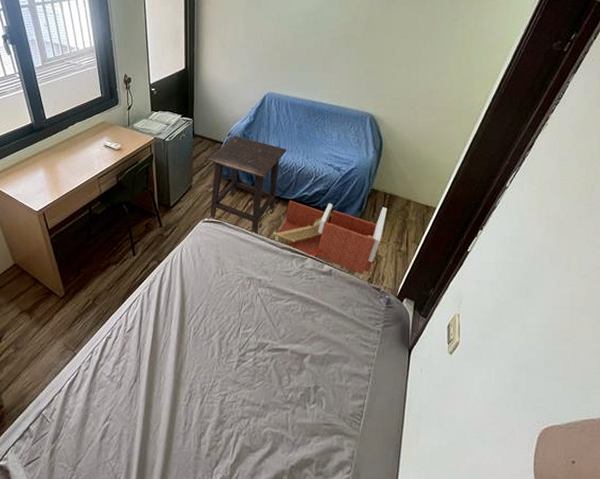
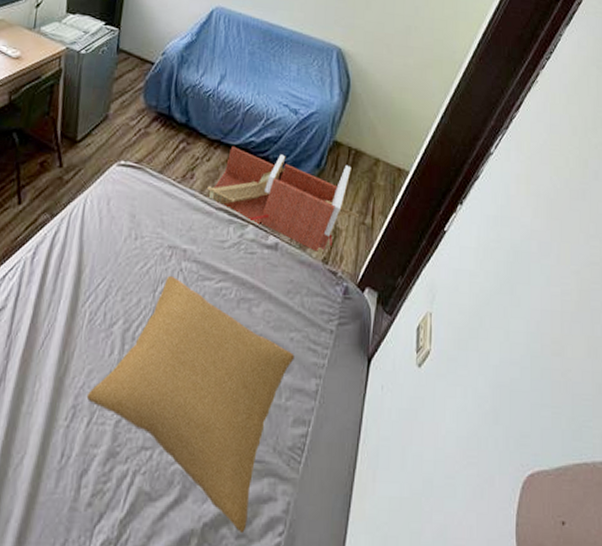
pillow: none [198,298,350,473] -> present [86,275,295,534]
side table: present [208,136,287,234] -> none [127,56,234,187]

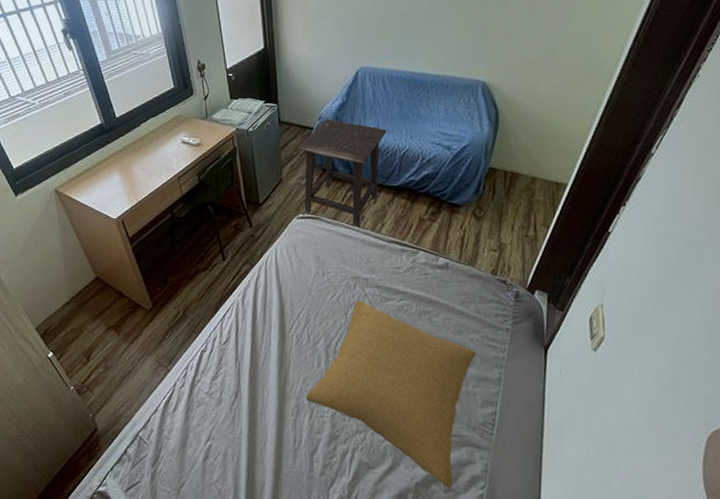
side table: none [127,56,234,187] -> present [297,119,387,228]
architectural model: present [207,145,359,252] -> none [377,187,521,266]

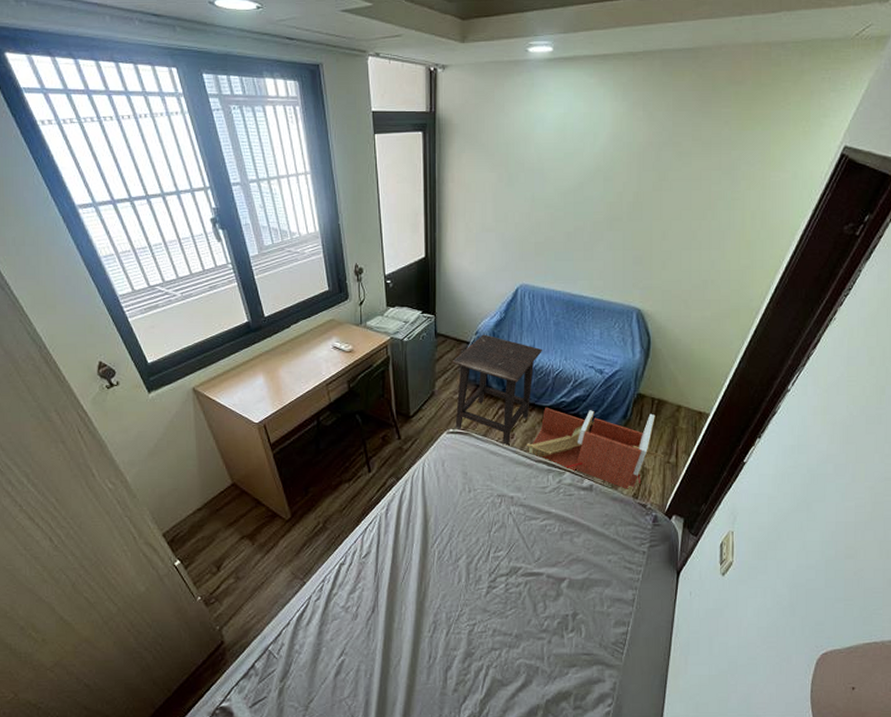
pillow: present [305,300,476,489] -> none [443,518,613,706]
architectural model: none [377,187,521,266] -> present [527,407,664,489]

